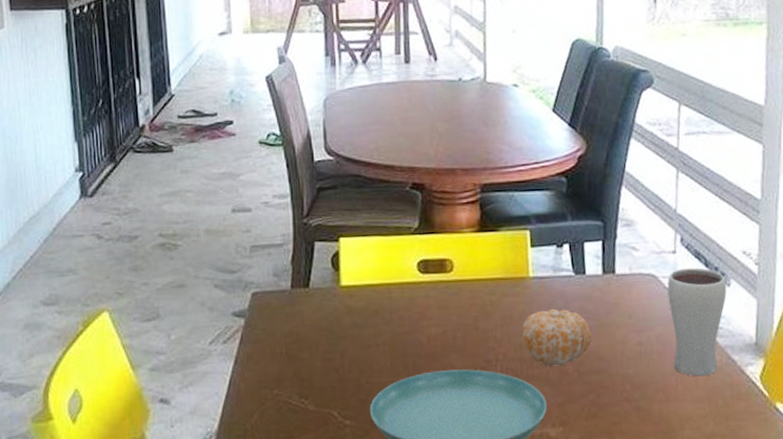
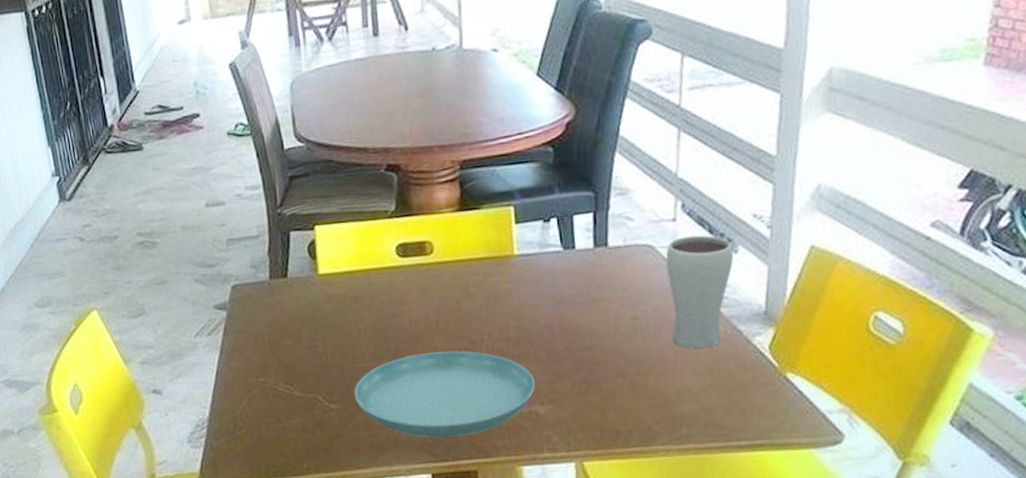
fruit: present [521,308,592,367] -> none [506,286,582,345]

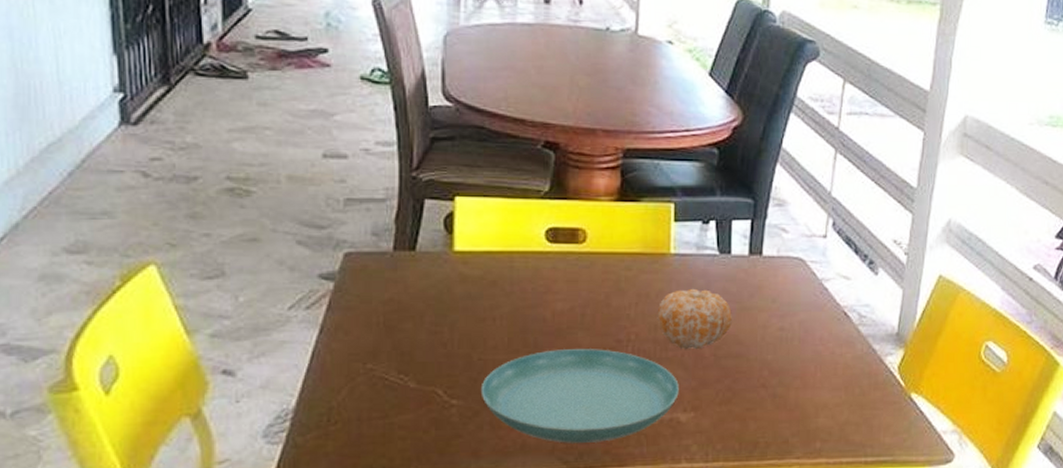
fruit: none [506,286,582,345] -> present [657,288,732,350]
drinking glass: present [665,235,734,349] -> none [814,254,875,365]

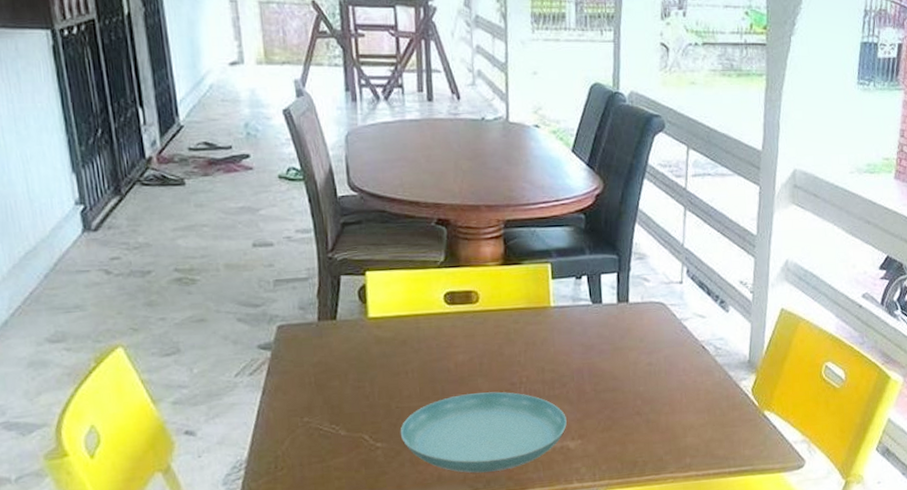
fruit: present [657,288,732,350] -> none [543,334,607,387]

